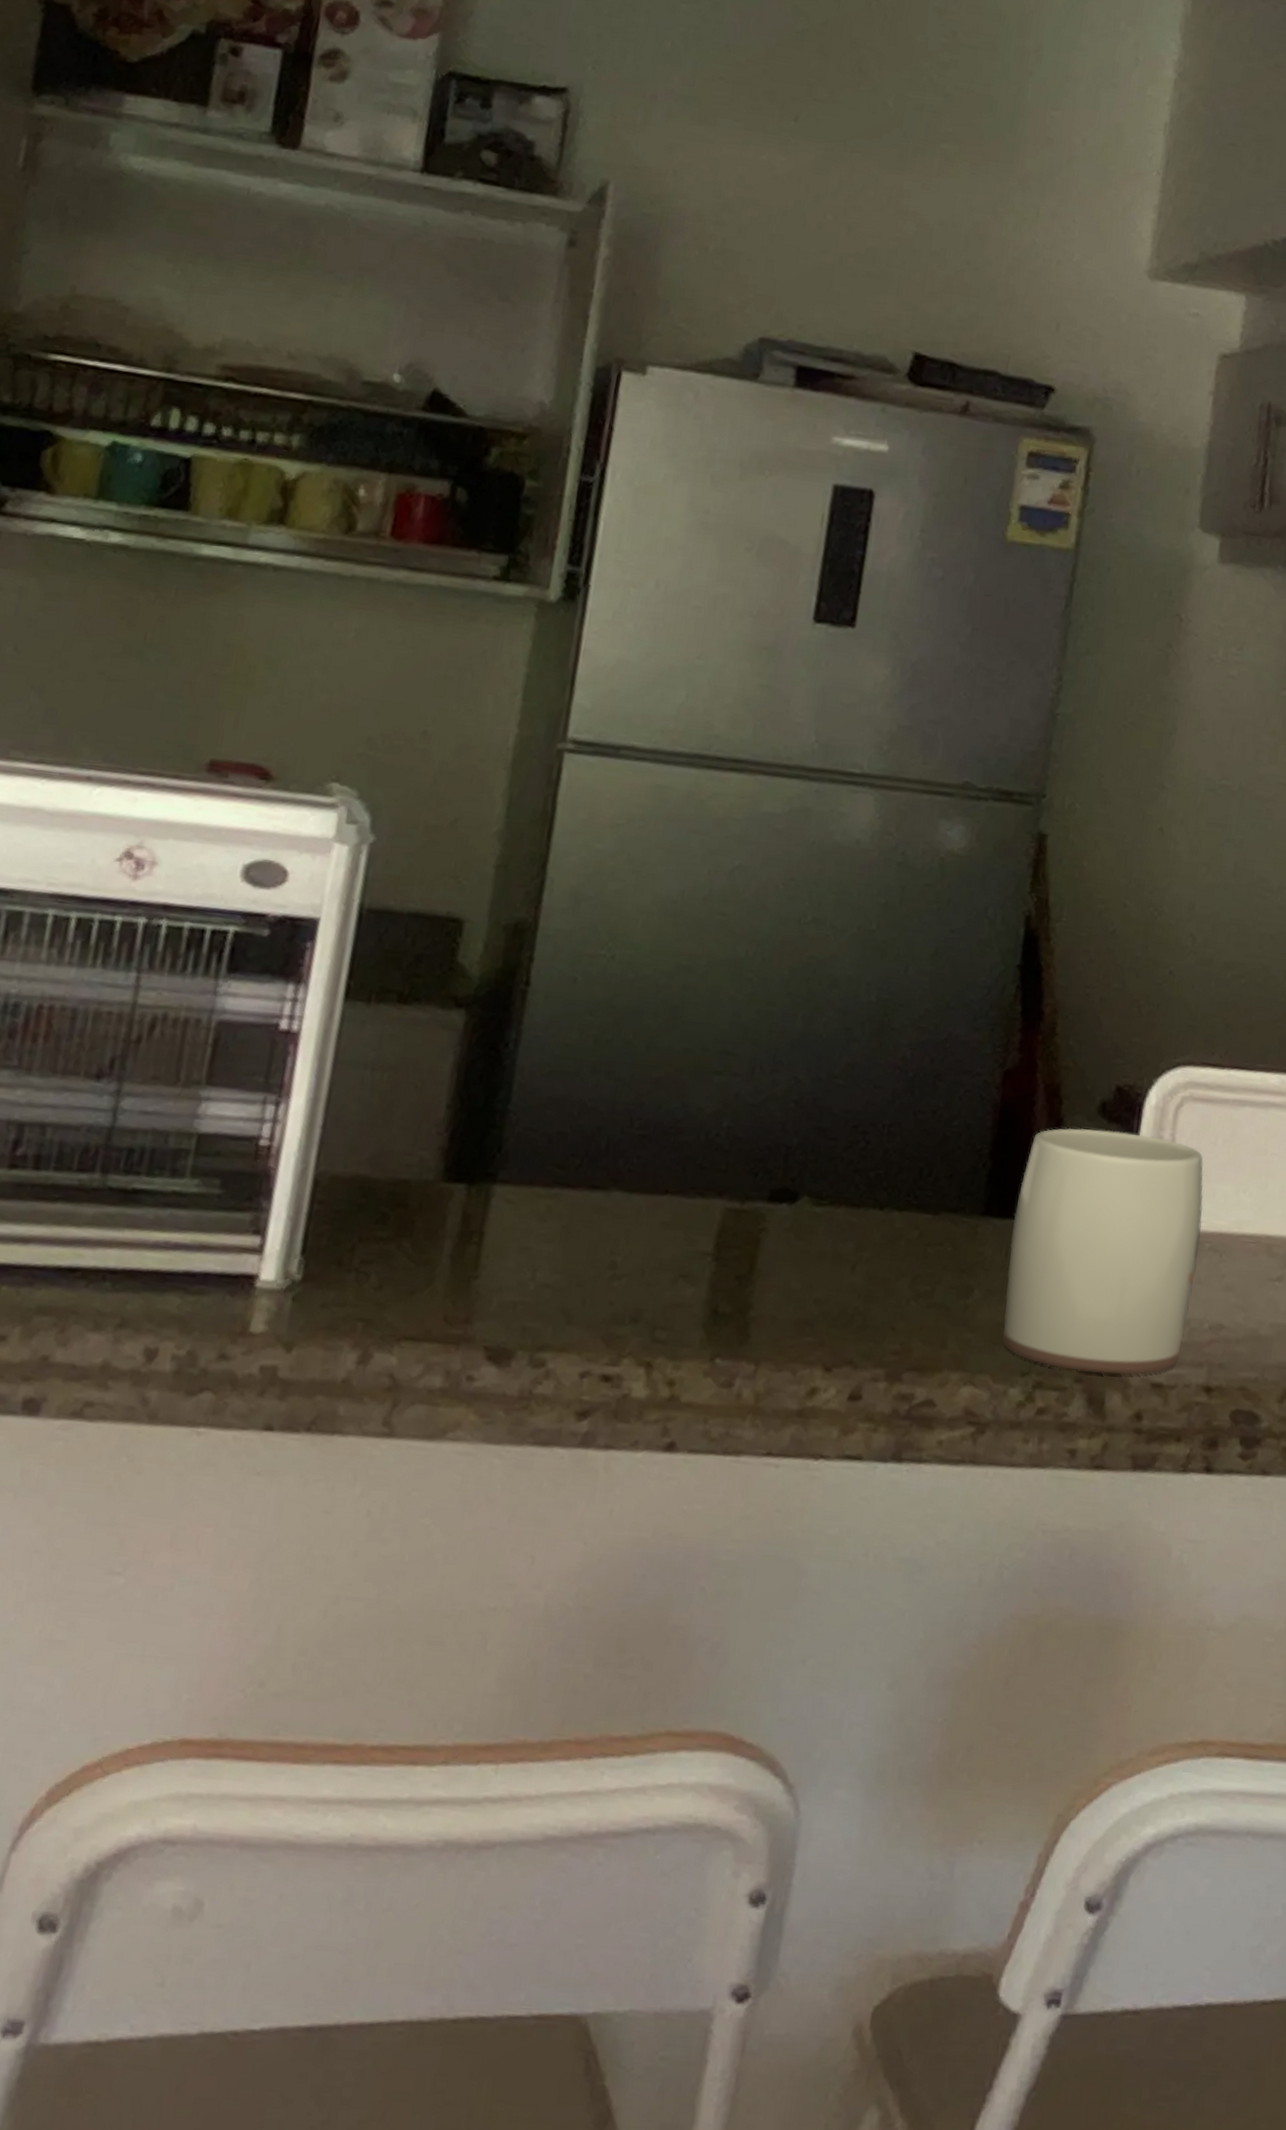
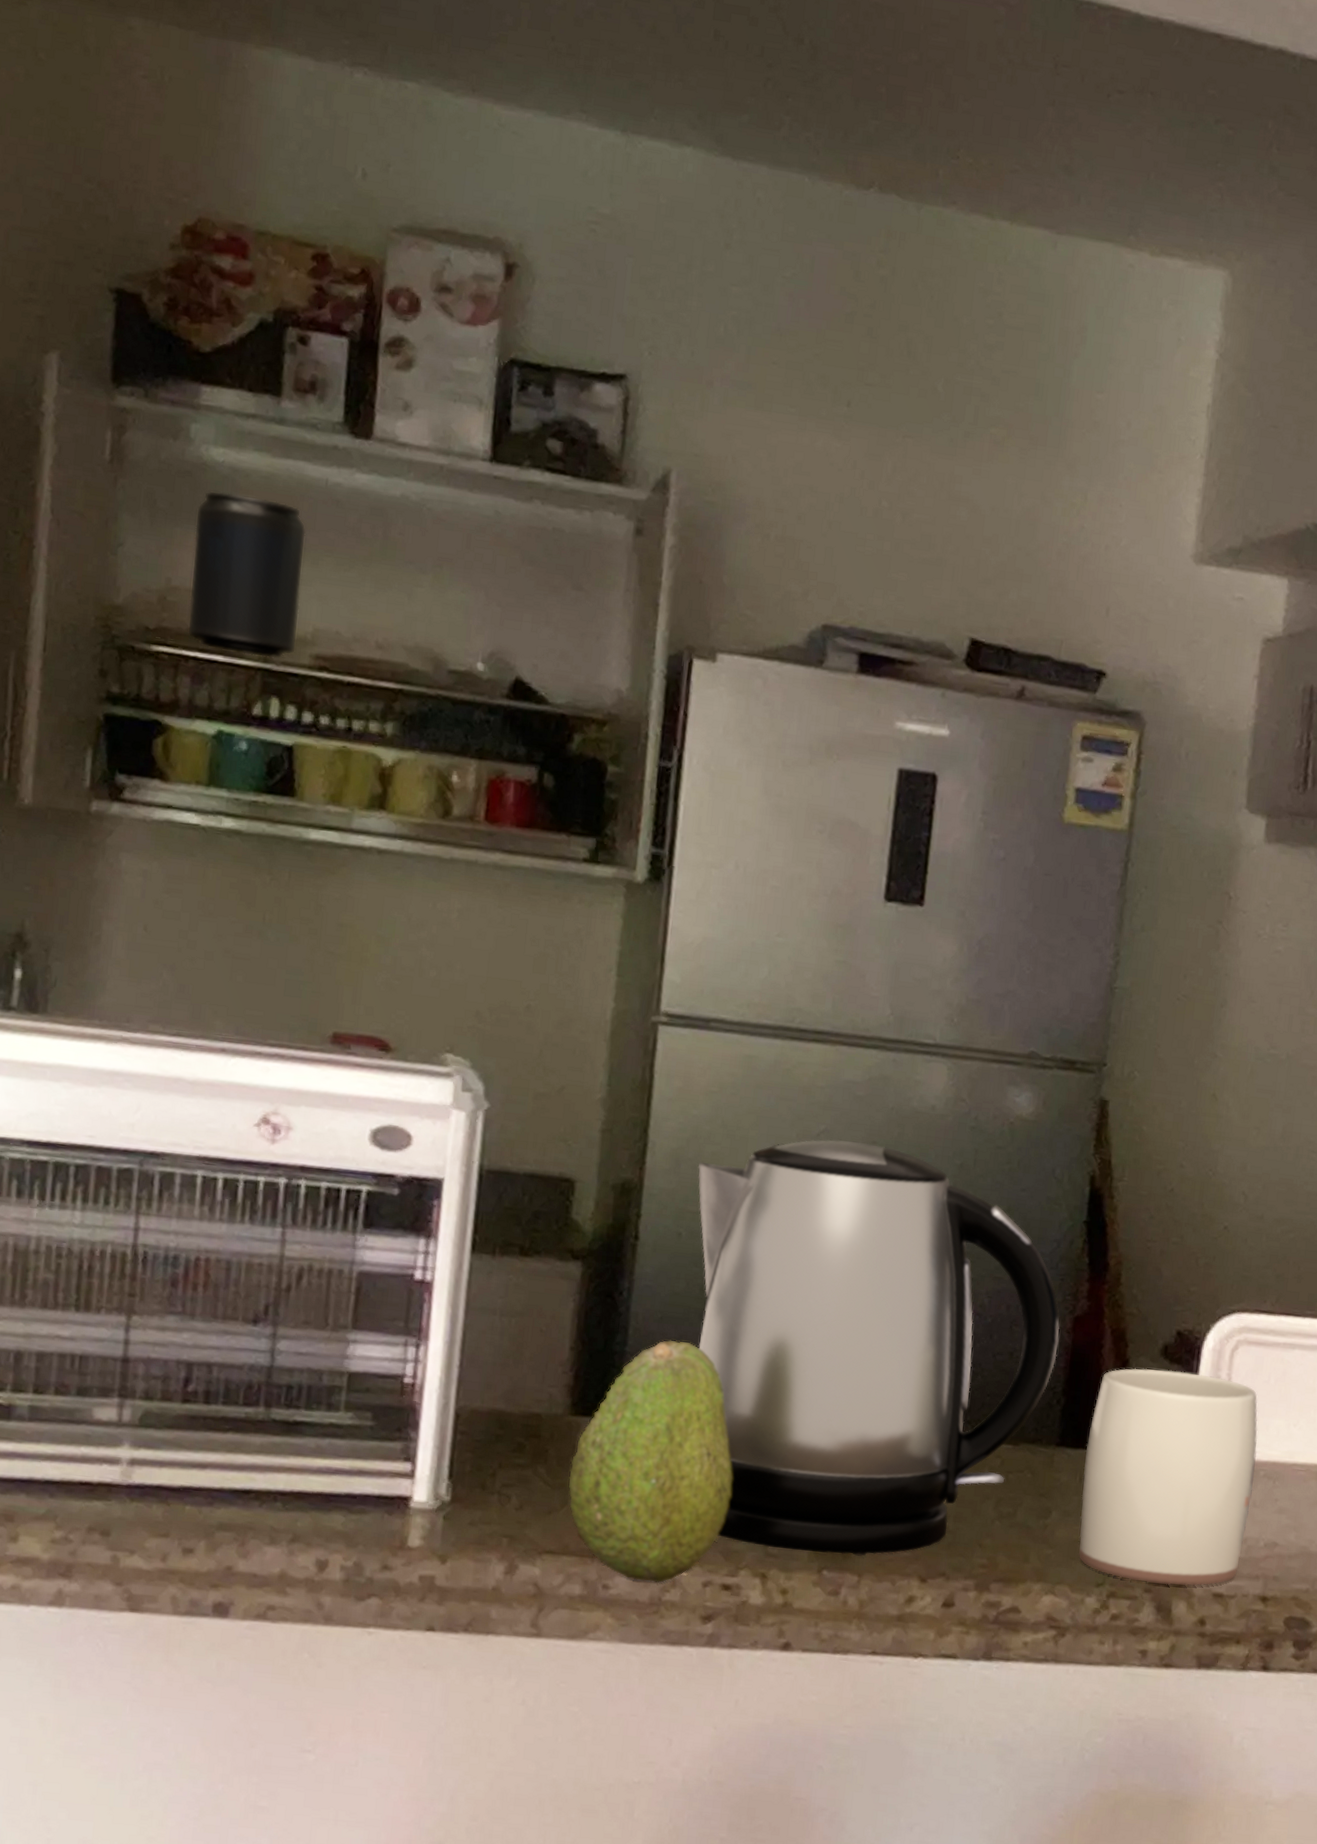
soda can: none [89,199,223,368] -> present [187,491,306,659]
fruit: none [434,1096,620,1374] -> present [569,1340,733,1584]
kettle: none [589,876,988,1342] -> present [697,1139,1060,1557]

